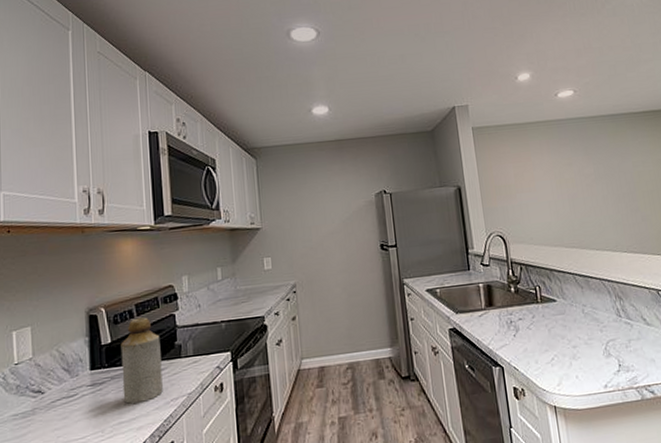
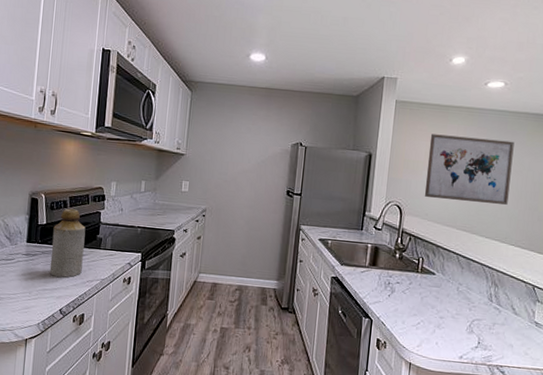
wall art: none [515,146,609,220] -> present [424,134,515,205]

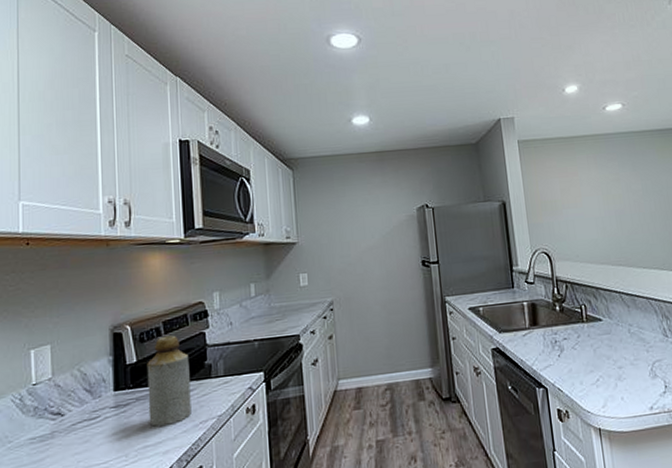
wall art: present [424,134,515,205] -> none [561,161,656,237]

